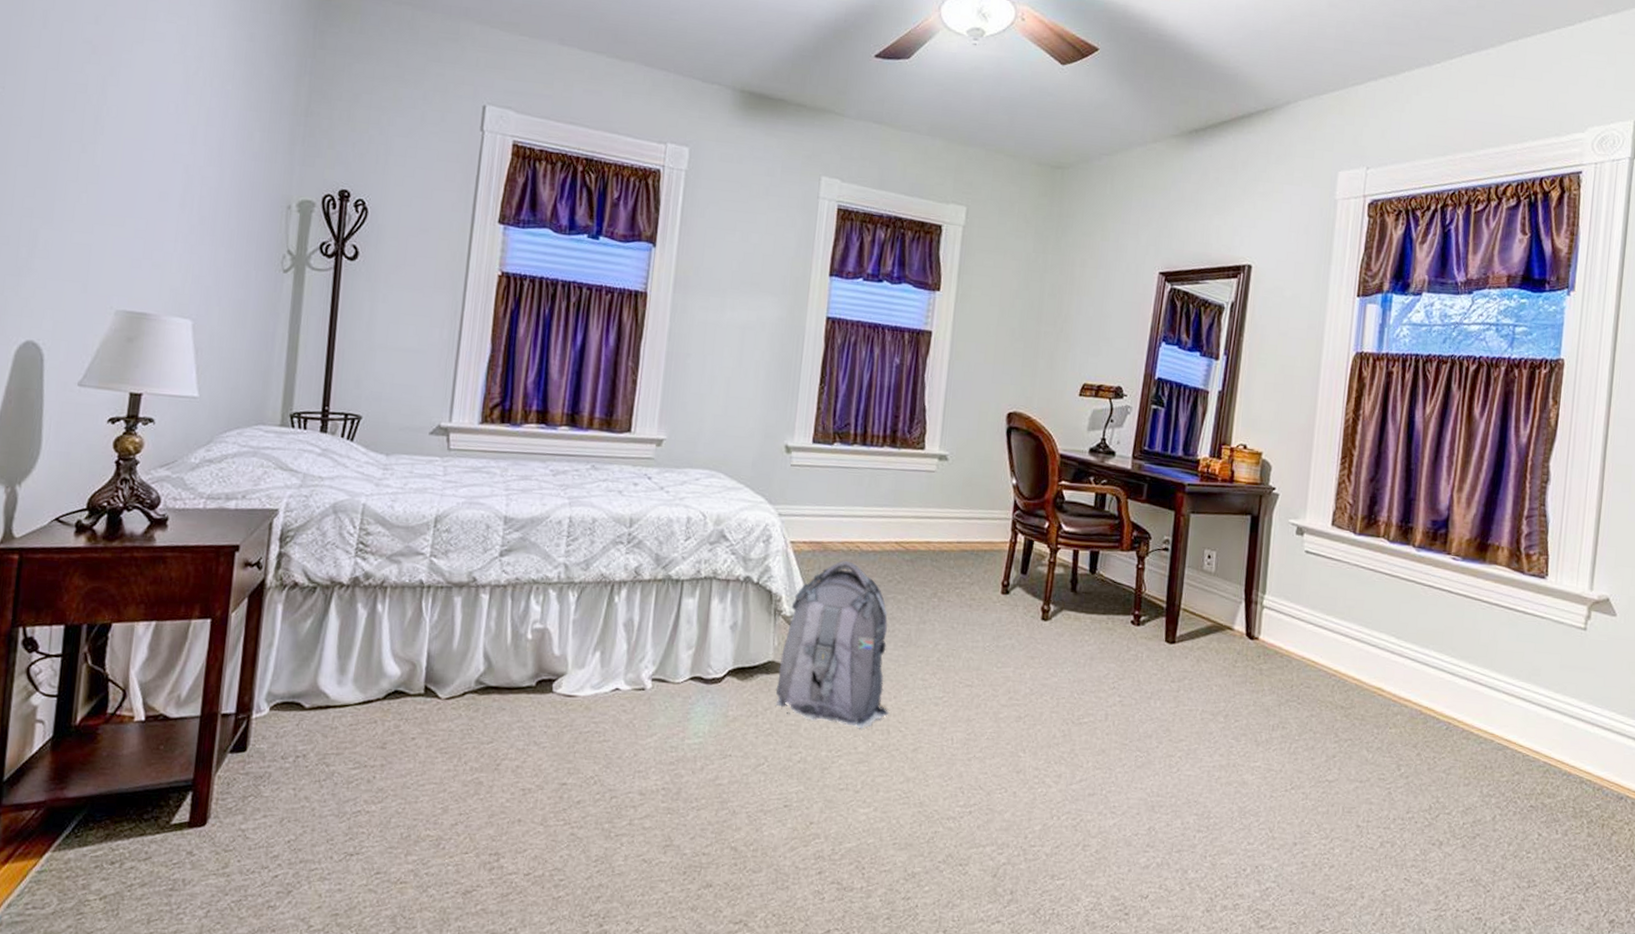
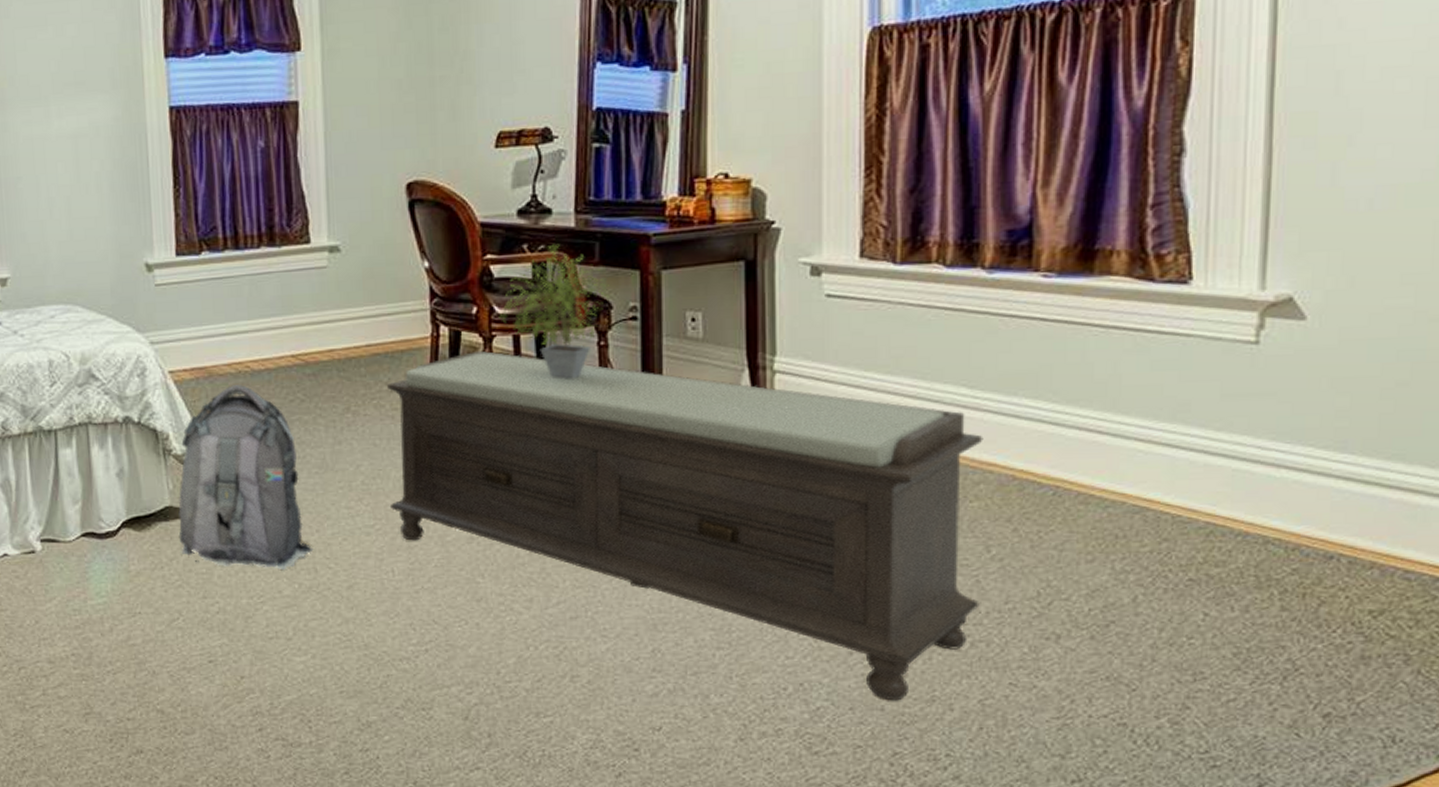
bench: none [957,559,1403,887] -> present [386,350,983,701]
potted plant: none [1064,480,1151,593] -> present [499,244,609,380]

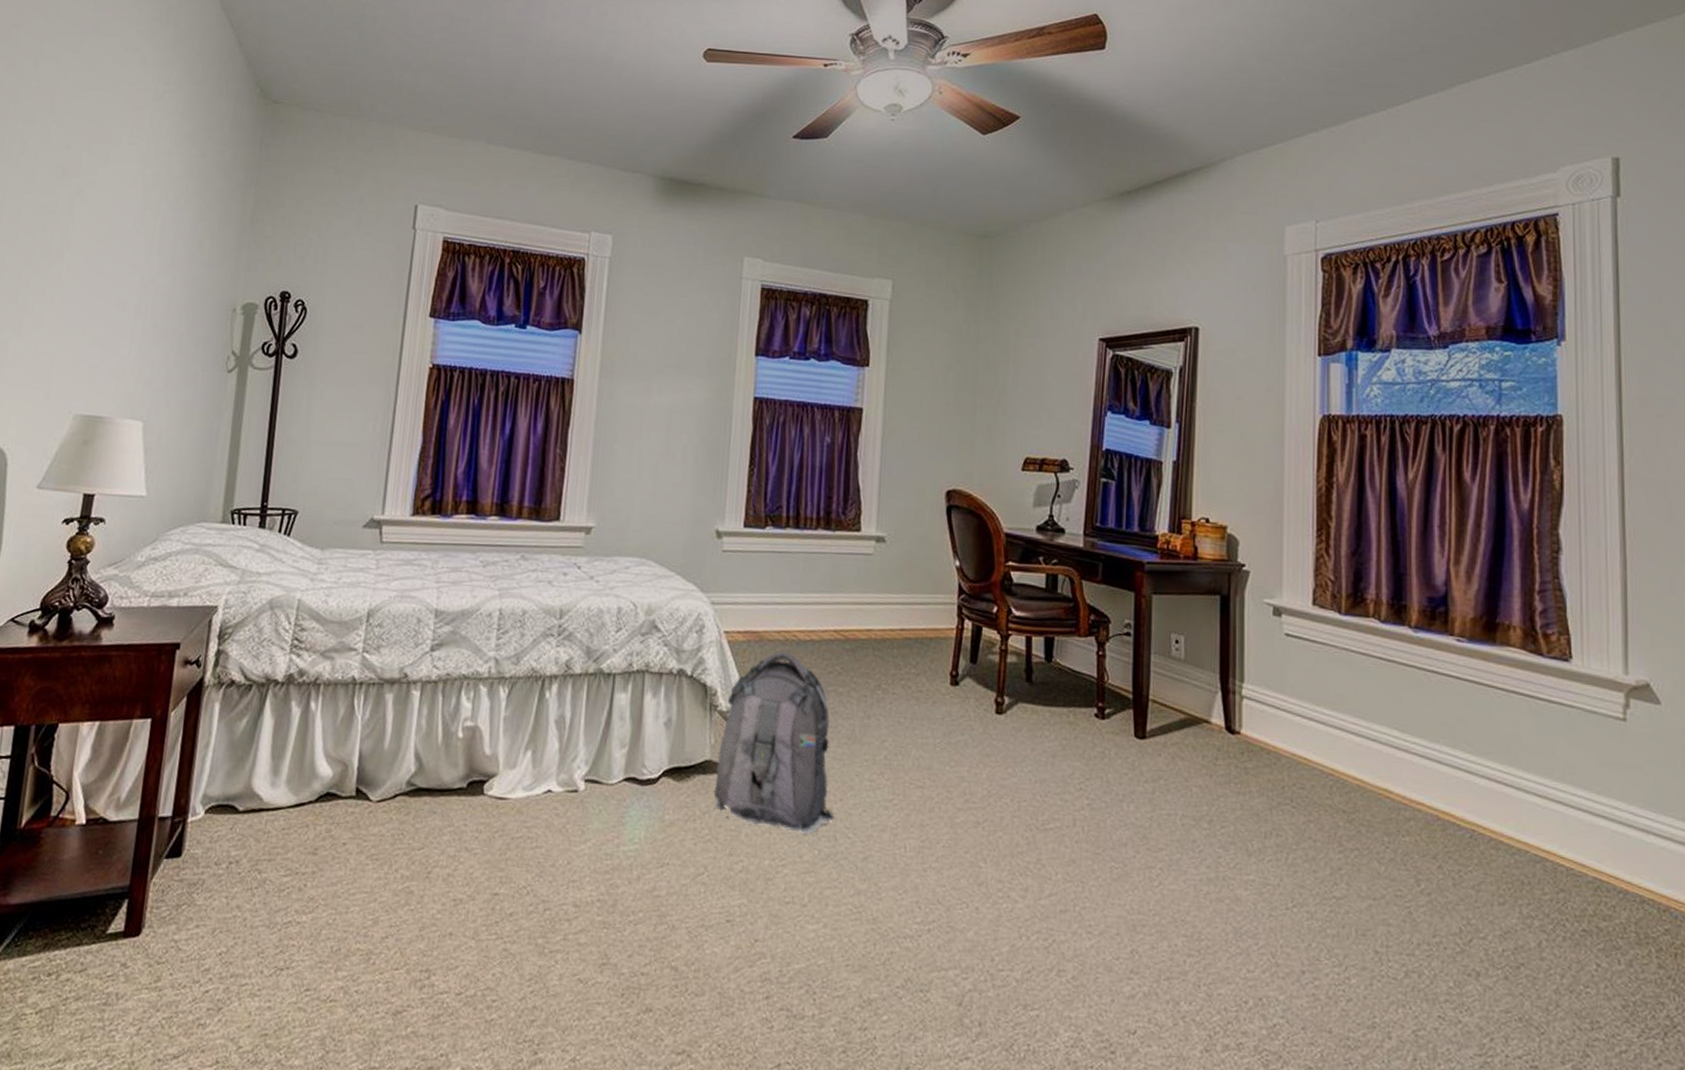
bench: present [386,350,983,701] -> none [907,646,1413,1024]
potted plant: present [499,244,609,380] -> none [1015,559,1109,683]

